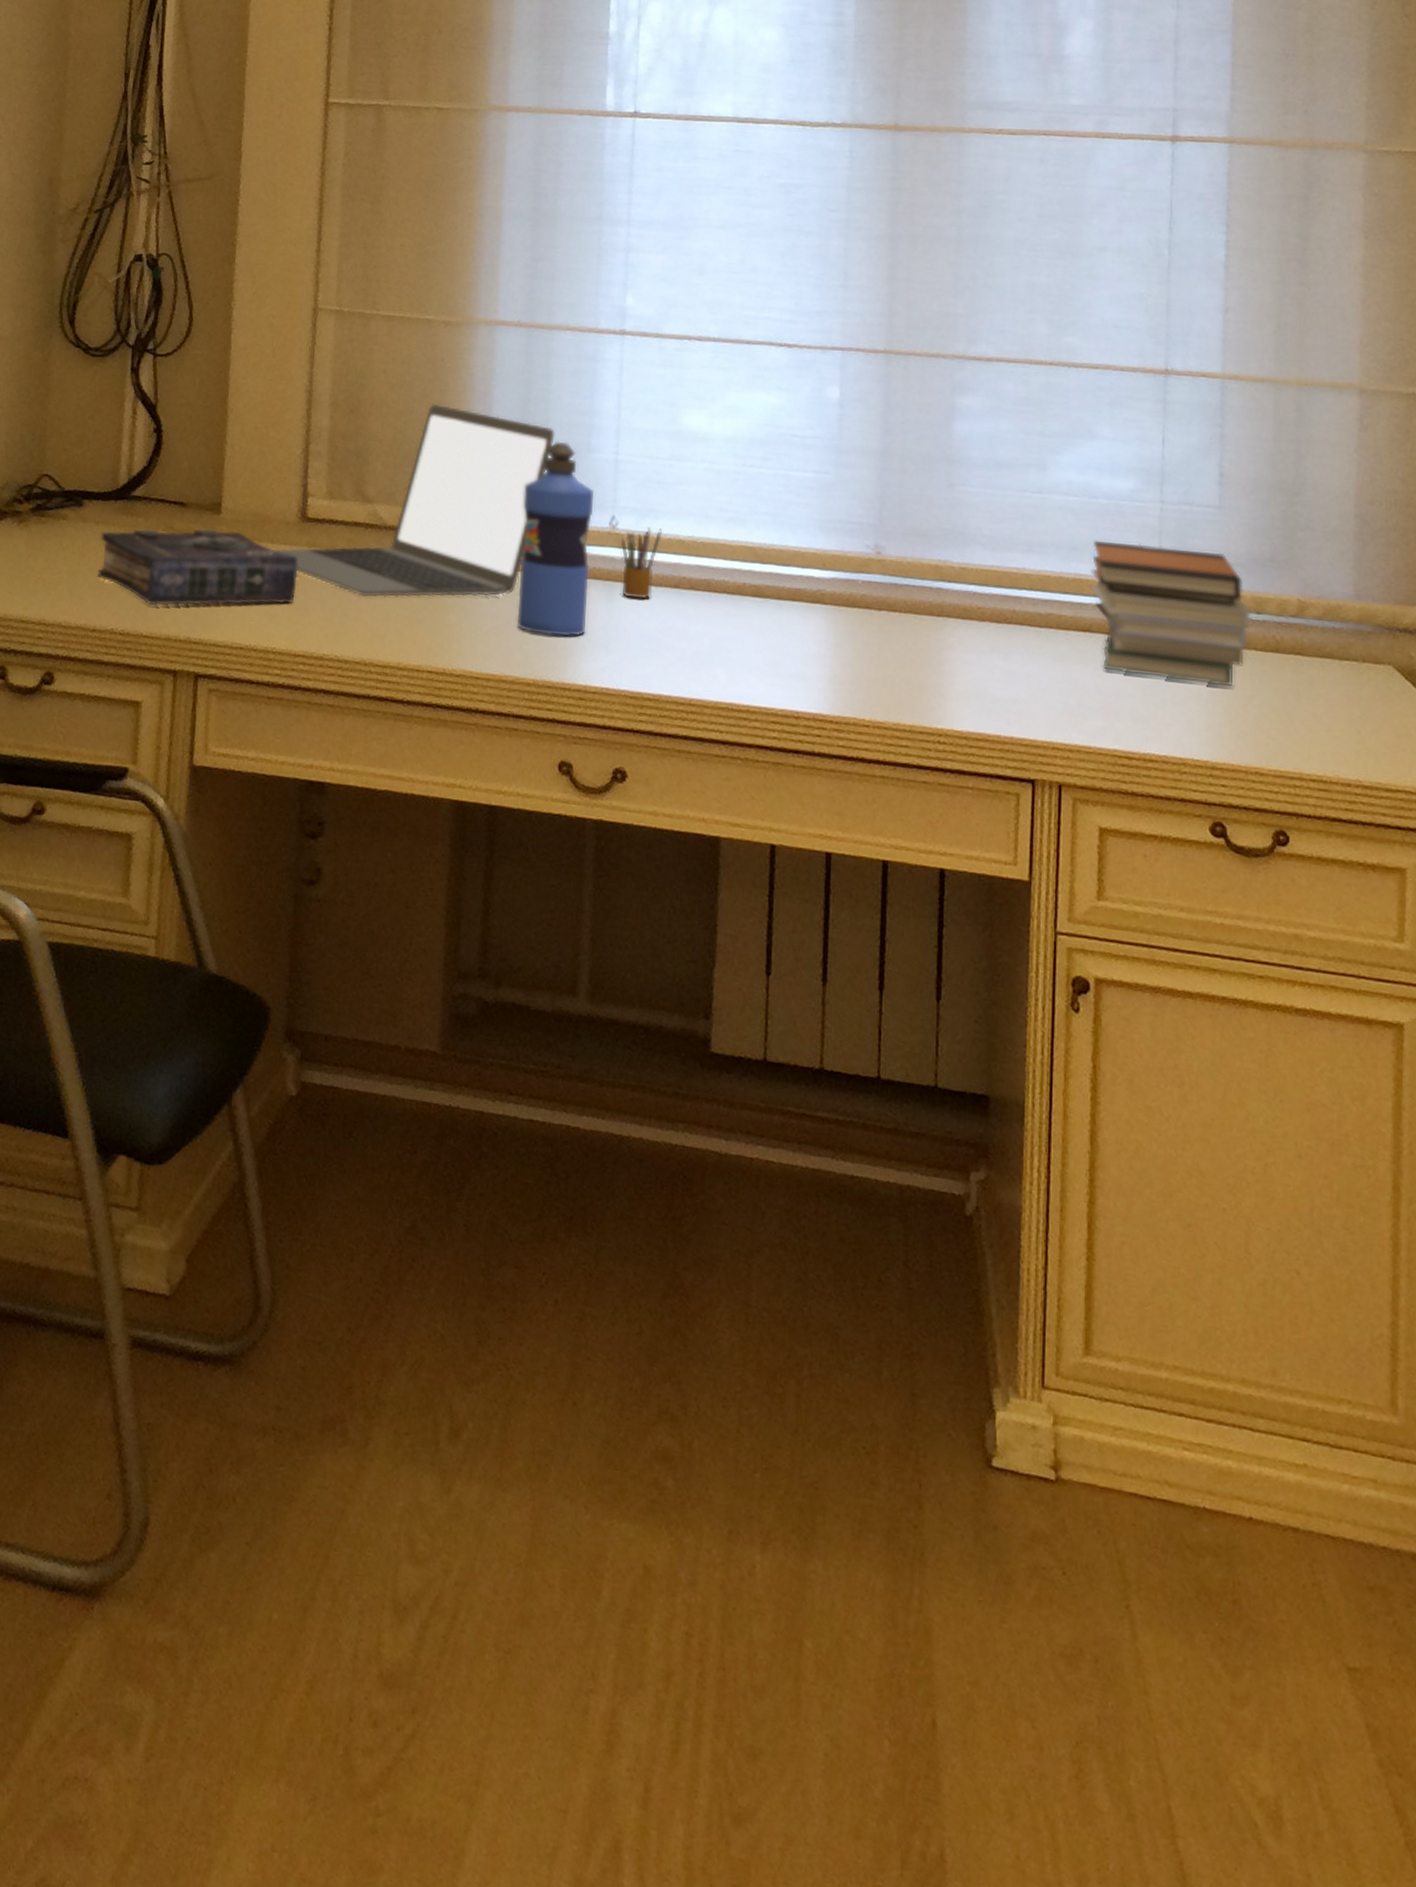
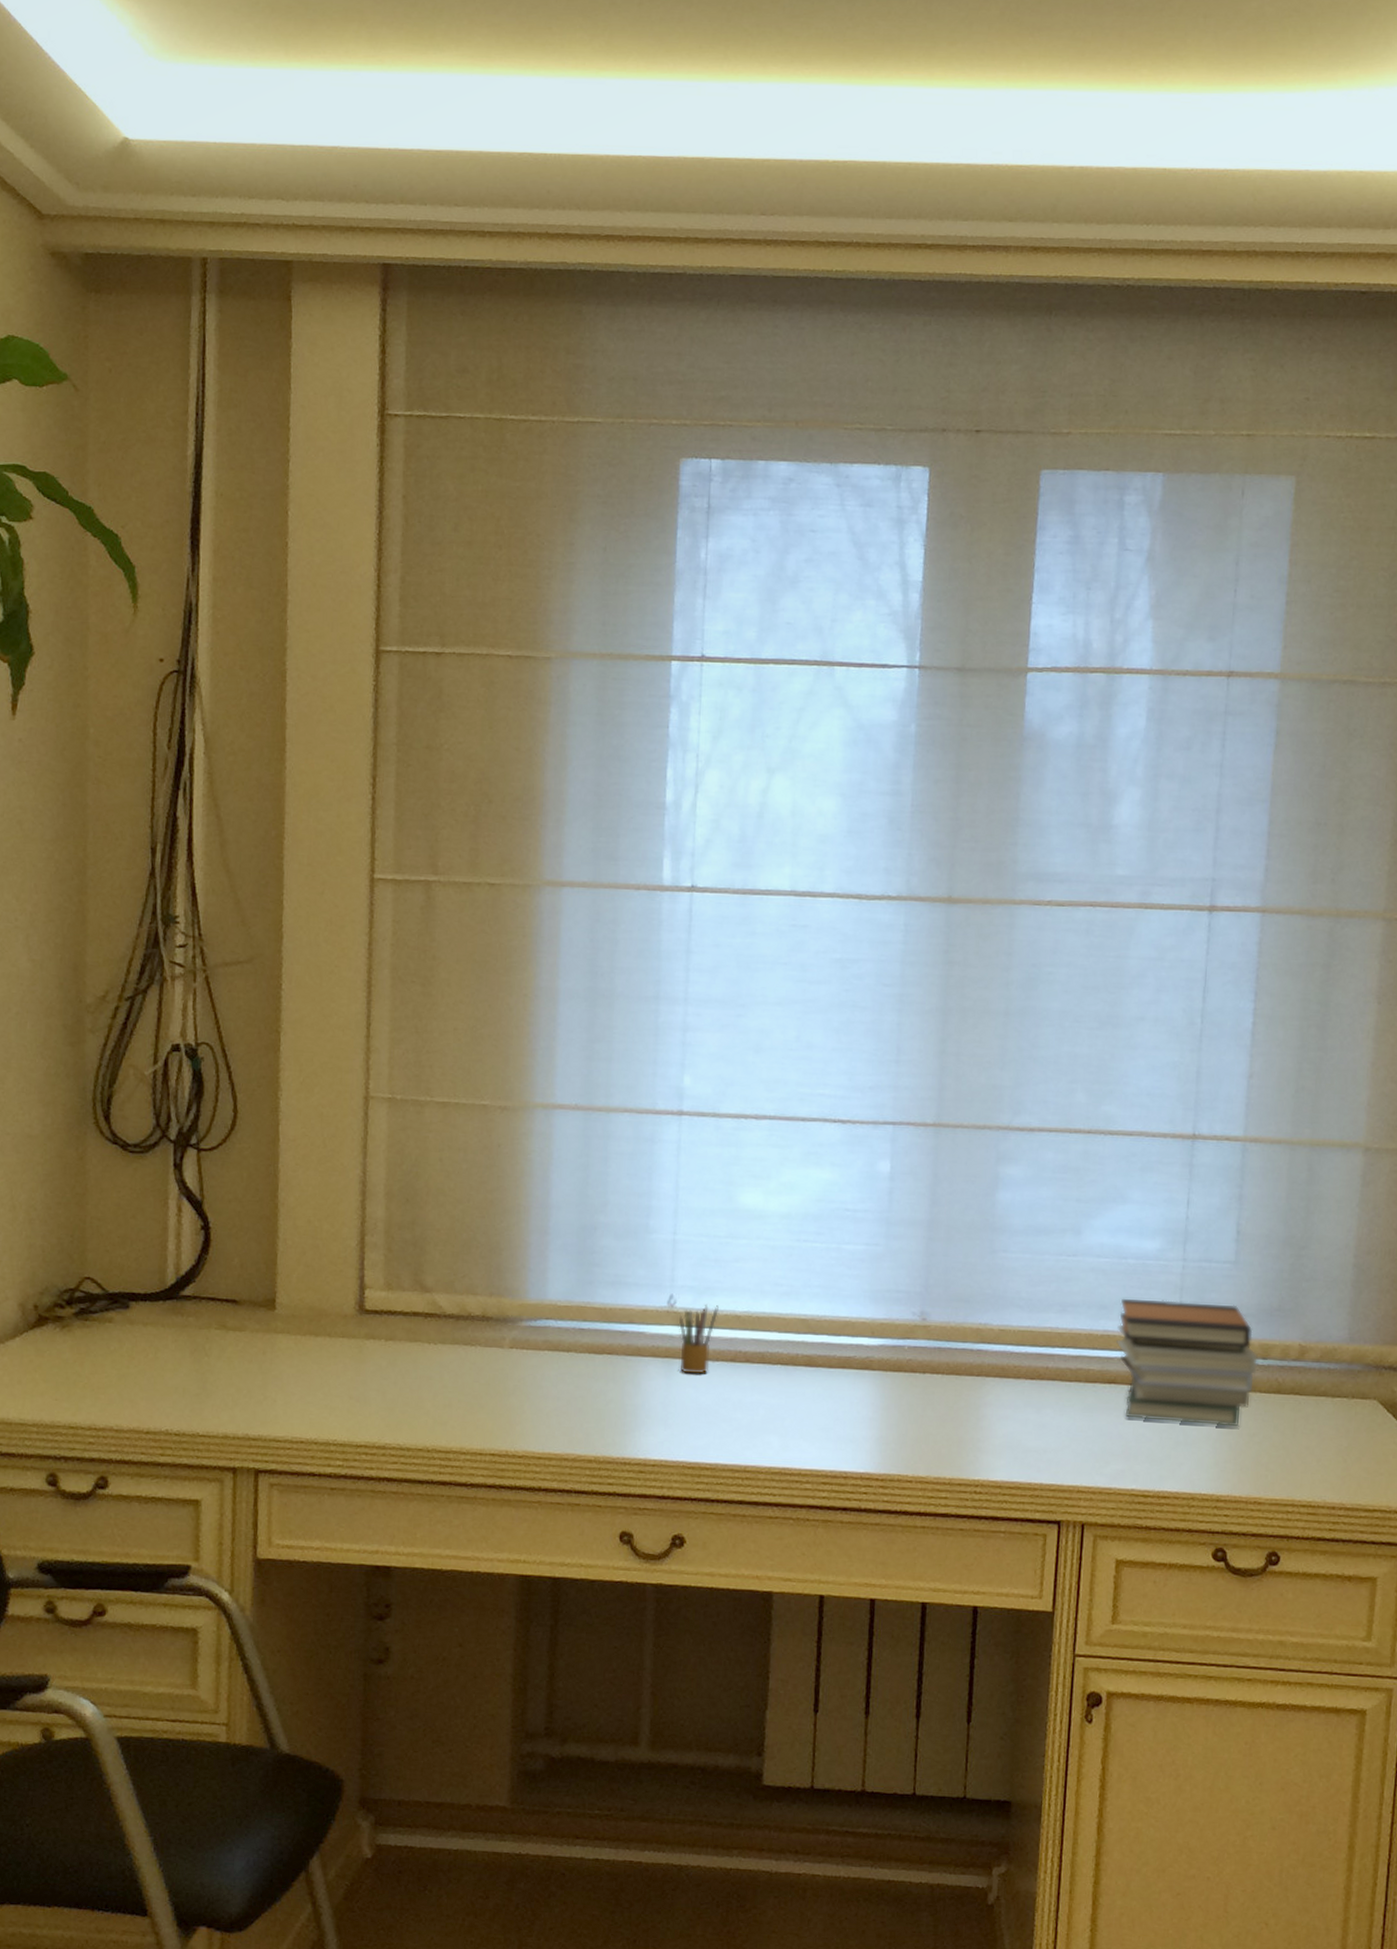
book: present [98,528,299,606] -> none [149,1325,358,1405]
laptop: present [273,403,555,598] -> none [331,1190,614,1385]
water bottle: present [517,441,595,637] -> none [578,1223,653,1414]

